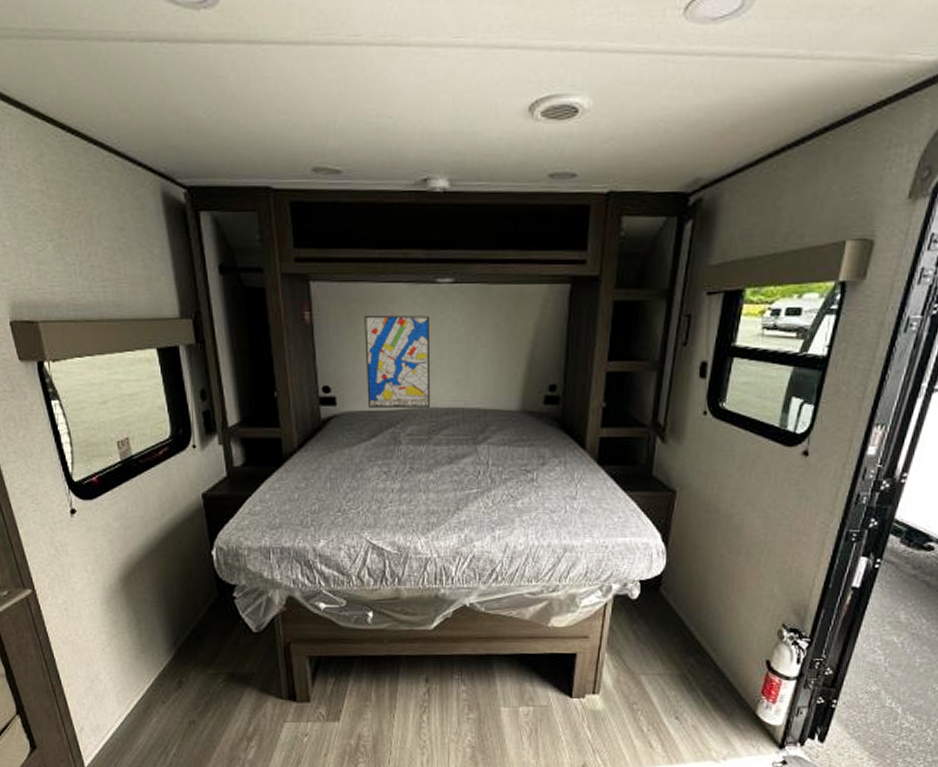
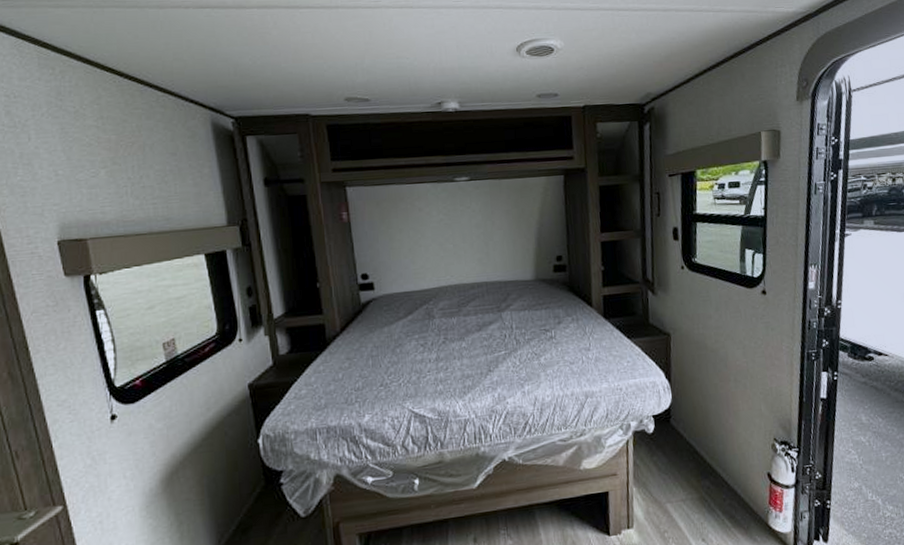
wall art: present [364,315,431,408] -> none [395,208,459,289]

